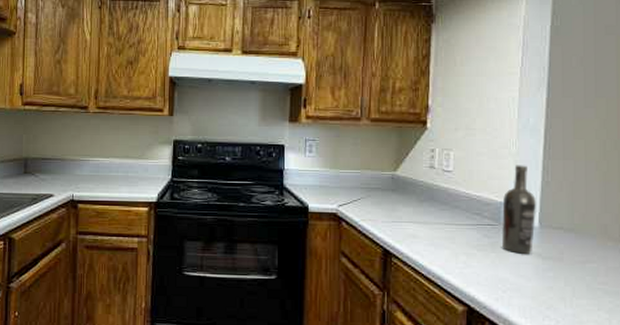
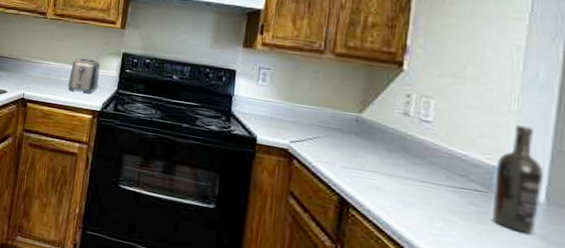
toaster: none [120,150,152,186] -> present [68,58,101,94]

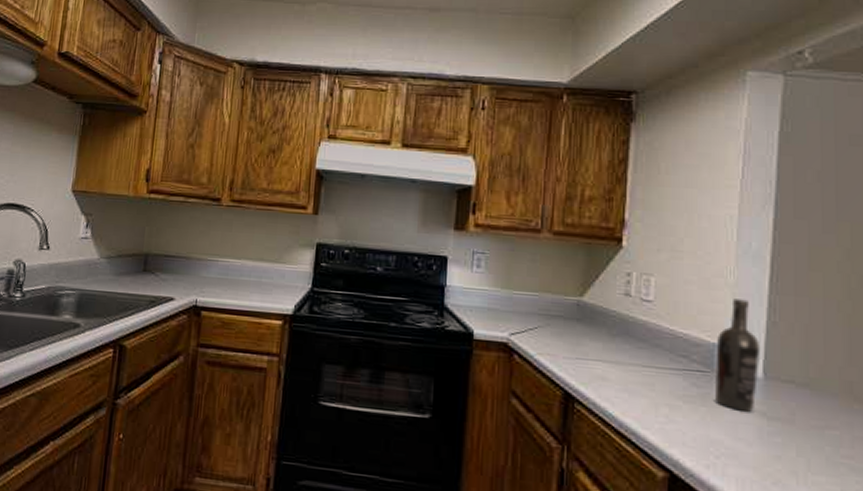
toaster: present [68,58,101,94] -> none [251,252,291,295]

